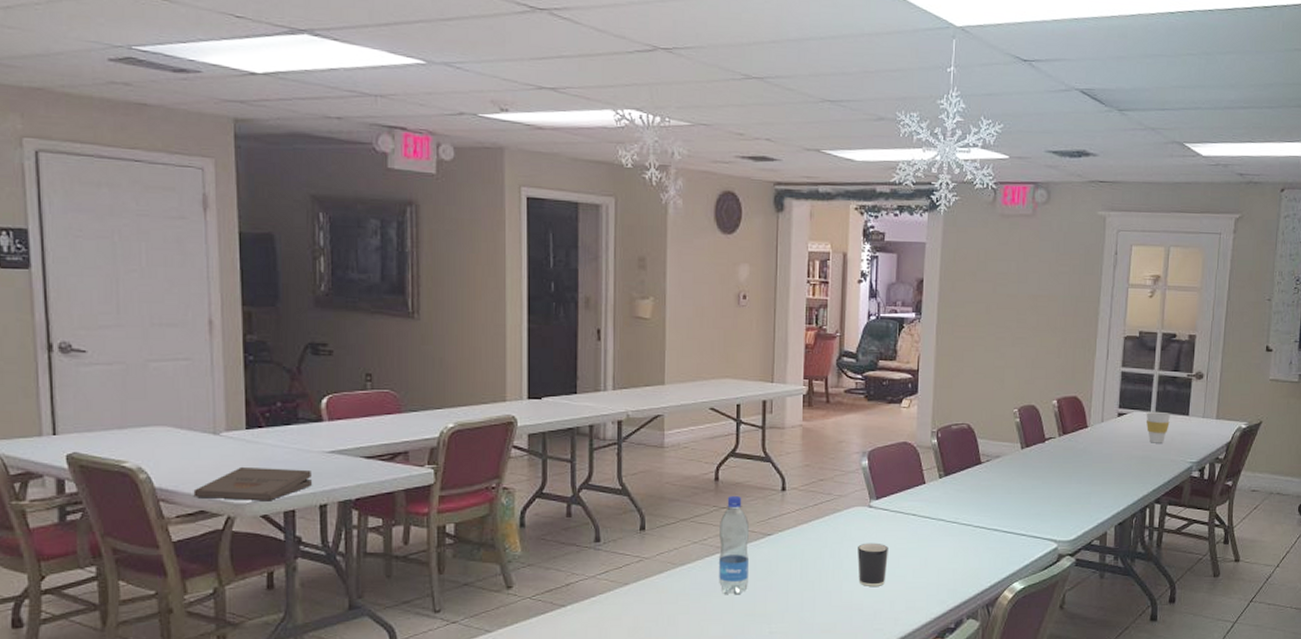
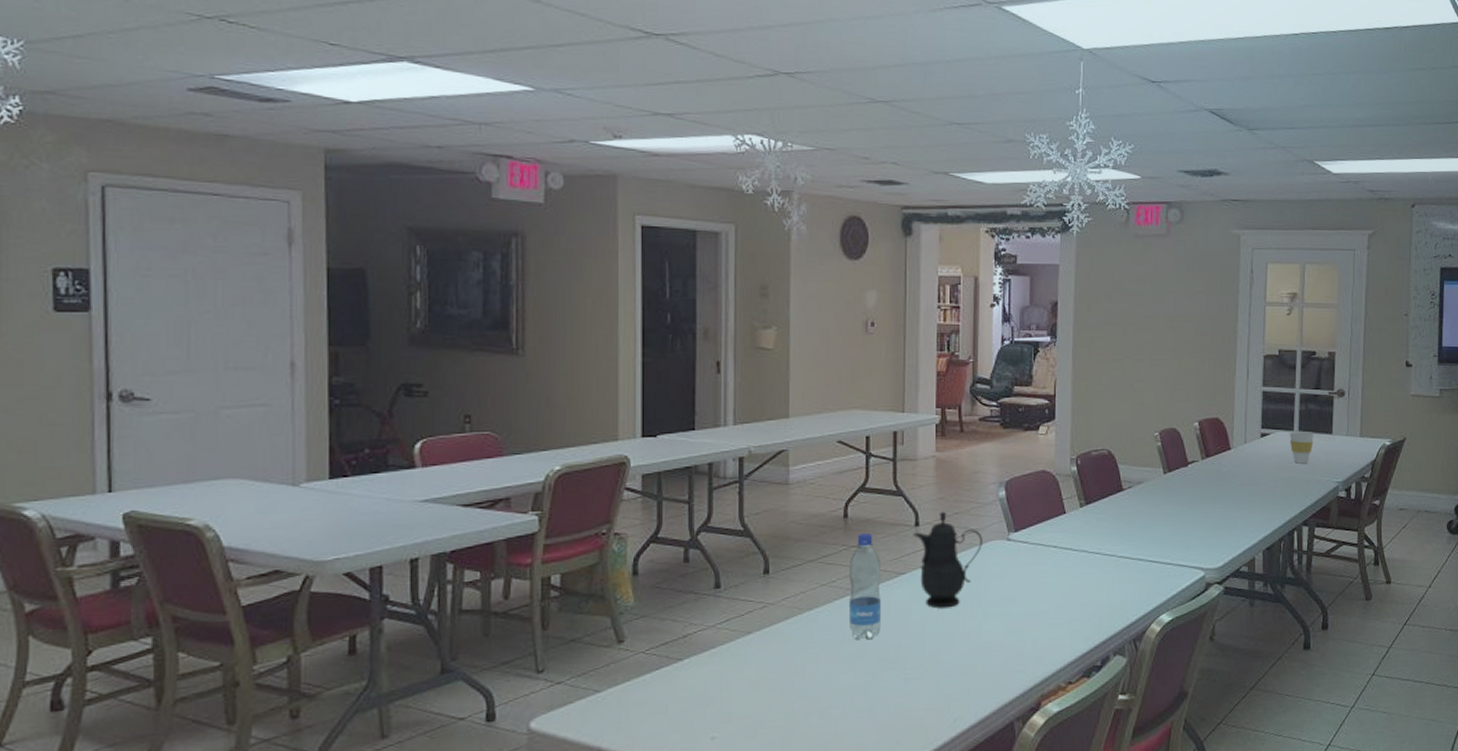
pizza box: present [193,466,312,501] -> none [267,520,402,558]
coffeepot: none [779,477,845,567] -> present [913,511,983,607]
mug: present [857,543,888,586] -> none [997,578,1029,625]

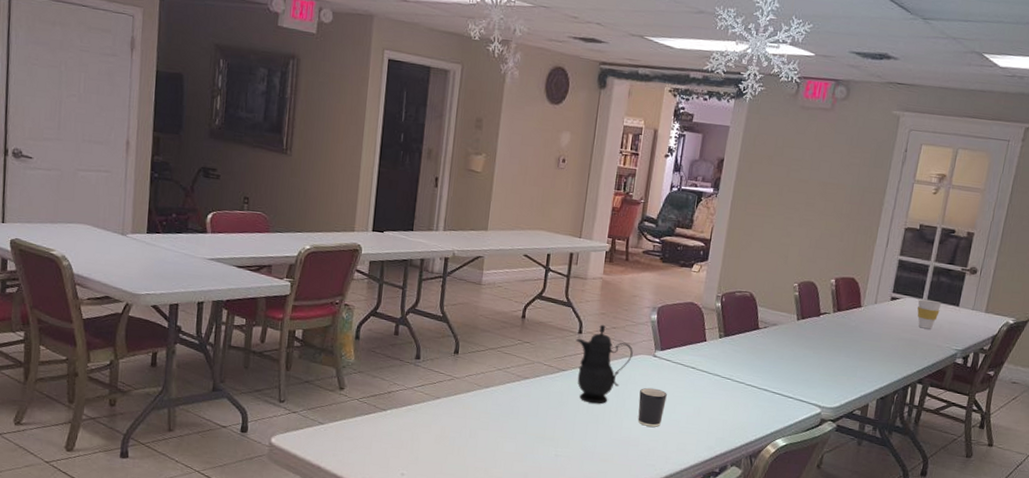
bottle: present [849,532,881,640] -> none [516,332,547,419]
mug: none [997,578,1029,625] -> present [637,387,667,427]

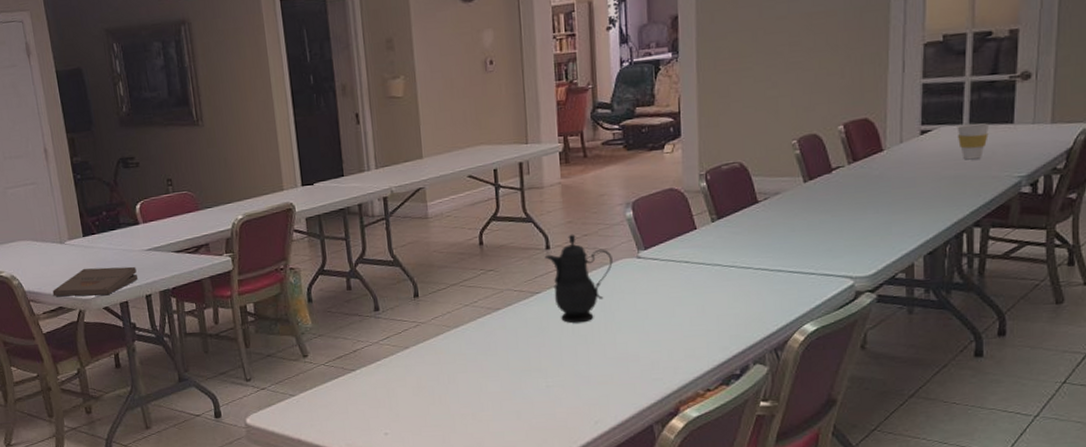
pizza box: none [102,263,194,295] -> present [52,266,138,297]
mug: present [637,387,667,427] -> none [629,293,662,337]

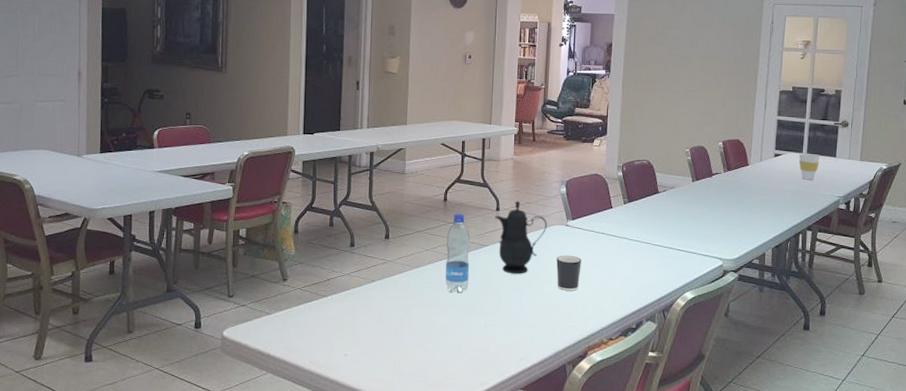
pizza box: present [52,266,138,297] -> none [61,181,145,208]
bottle: none [488,257,521,352] -> present [445,213,470,293]
mug: none [629,293,662,337] -> present [556,255,582,291]

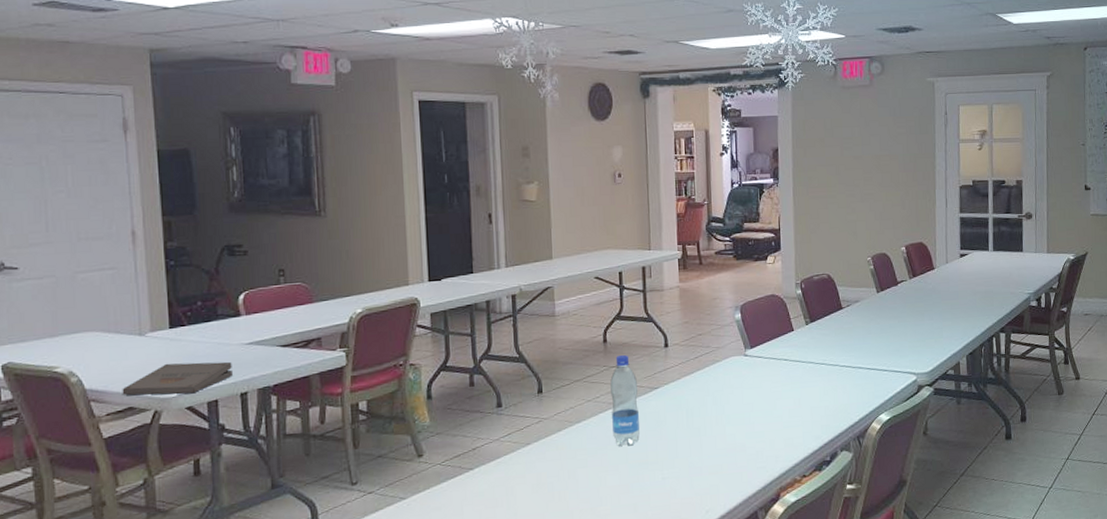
pizza box: none [61,181,145,208] -> present [122,361,232,395]
coffeepot: present [494,200,547,273] -> none [663,333,724,416]
mug: present [556,255,582,291] -> none [737,388,765,429]
cup: present [798,153,821,180] -> none [985,250,1007,279]

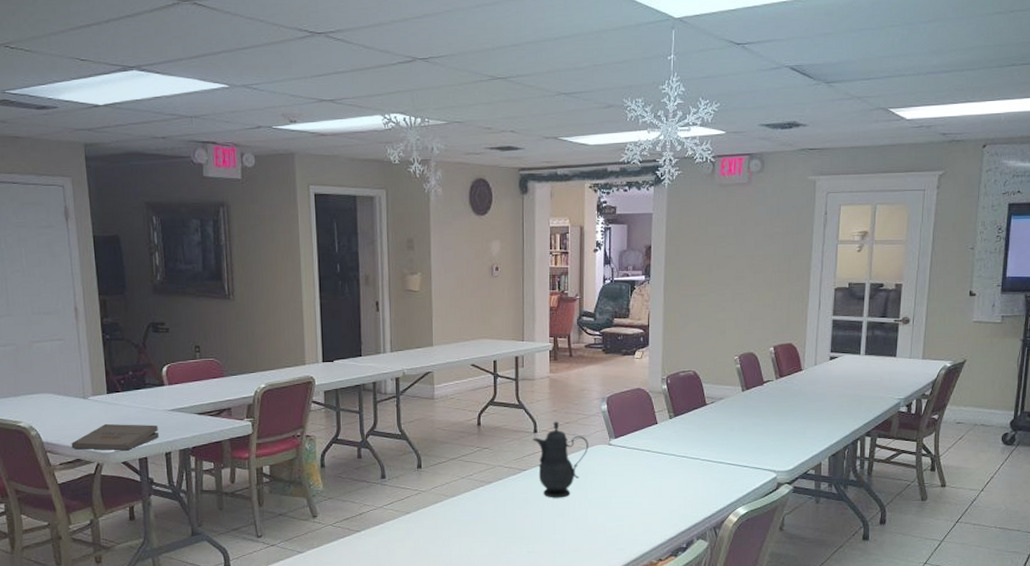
bottle: present [610,354,640,446] -> none [483,437,508,521]
coffeepot: none [663,333,724,416] -> present [532,421,589,497]

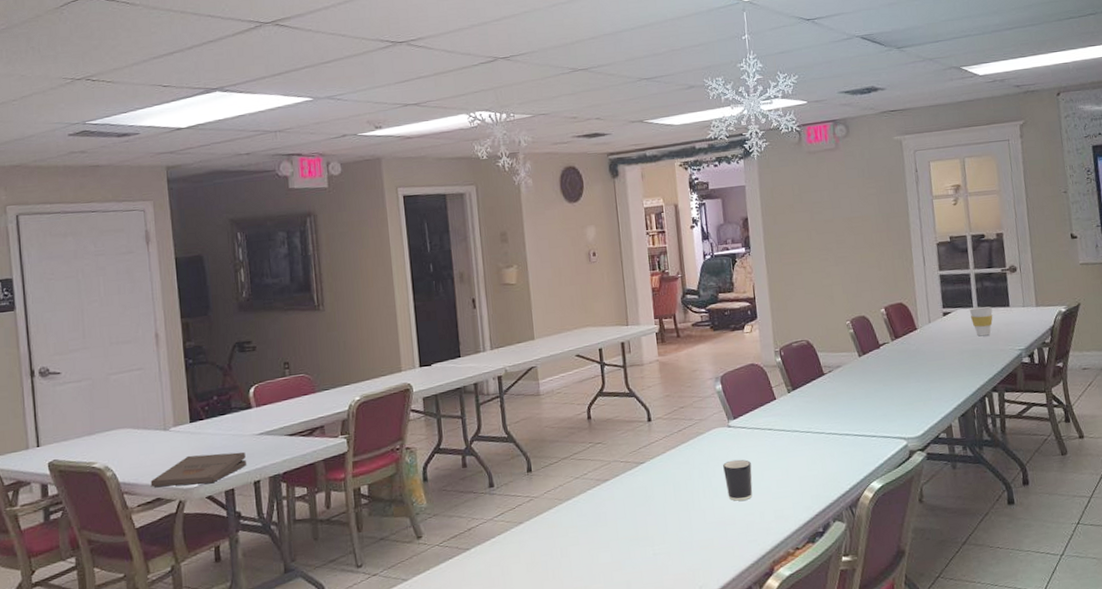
coffeepot: present [532,421,589,497] -> none [647,406,707,491]
mug: none [600,475,627,513] -> present [723,459,753,501]
cup: none [856,354,880,383] -> present [969,306,993,337]

